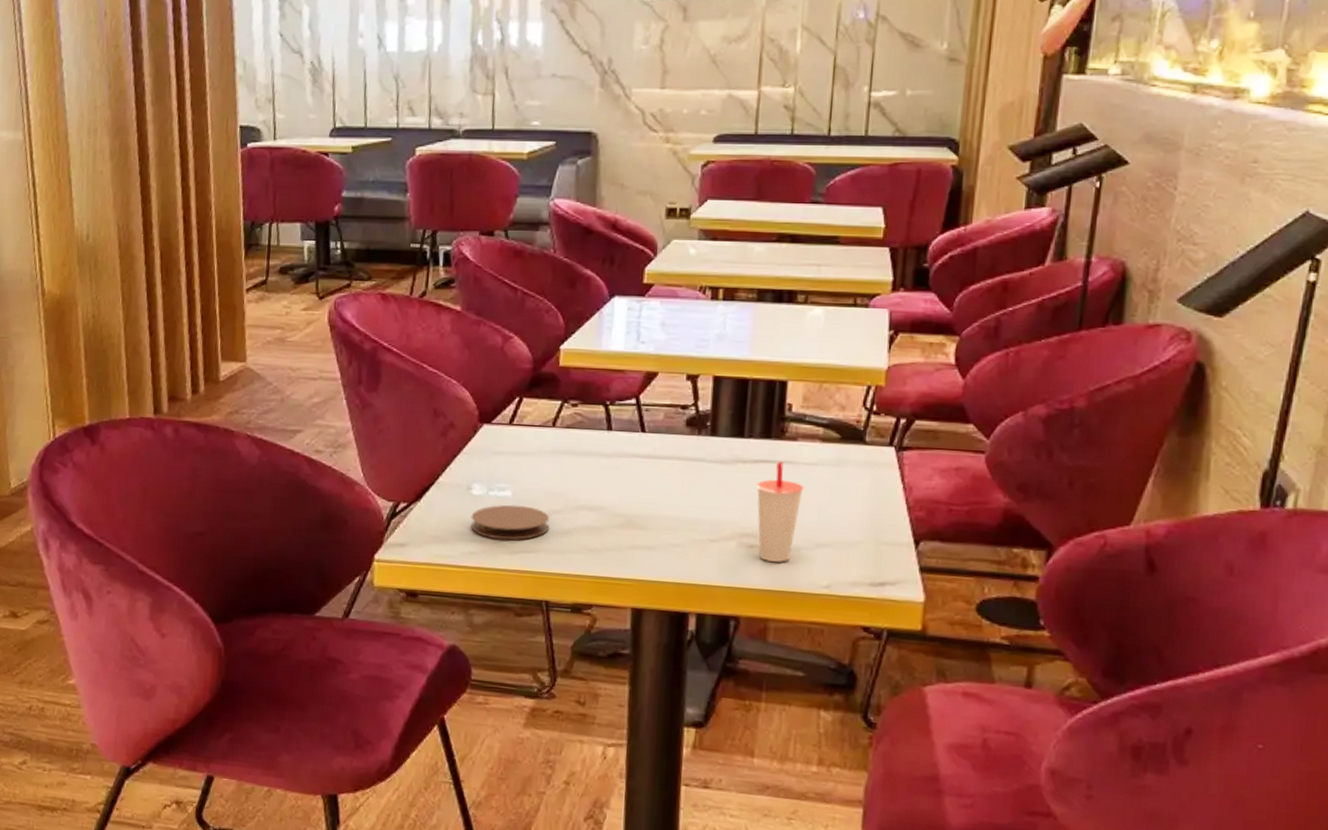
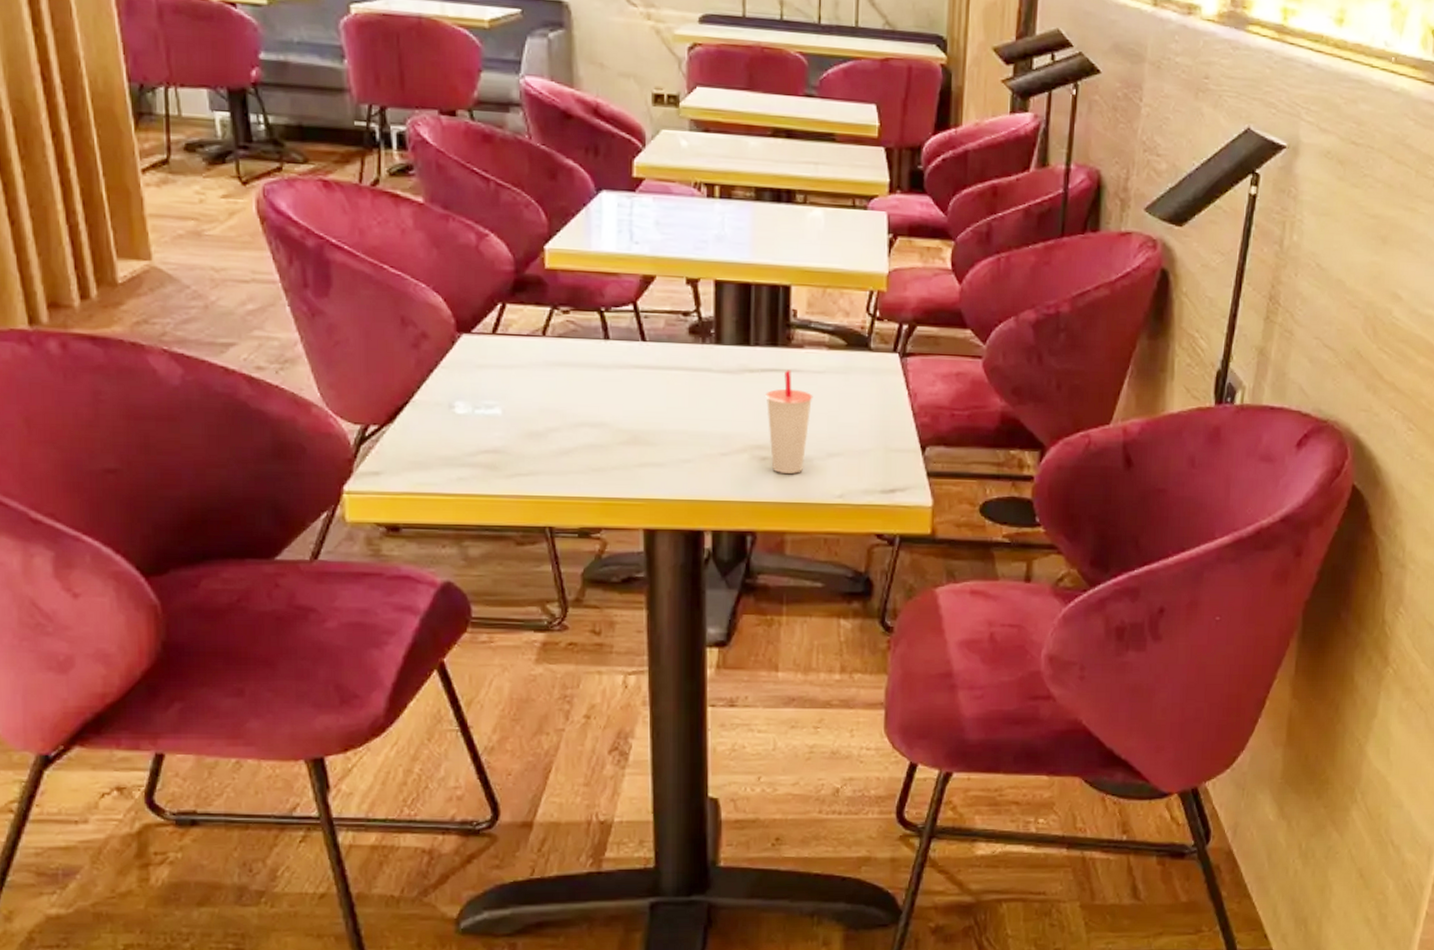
coaster: present [471,504,550,540] -> none [456,423,547,462]

